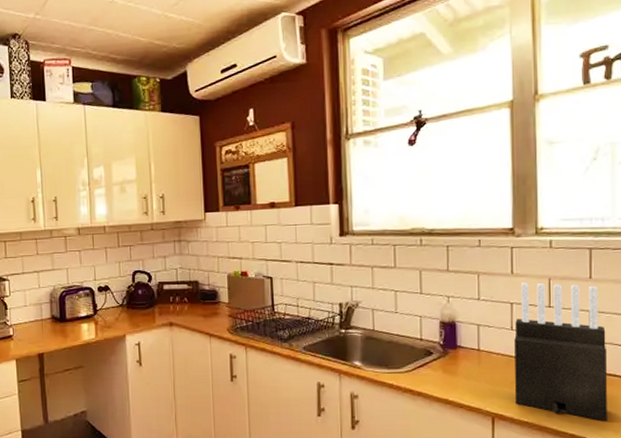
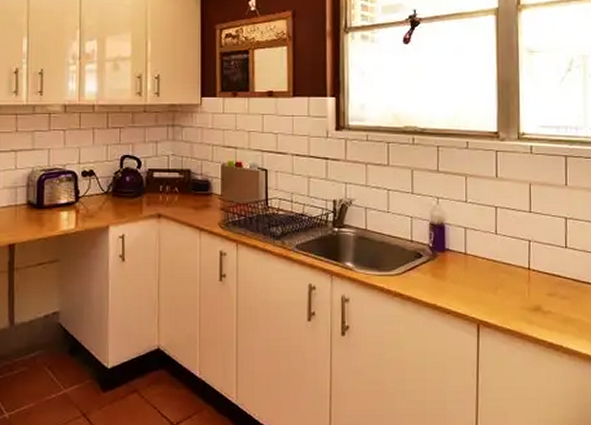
knife block: present [514,282,608,422] -> none [498,187,582,330]

